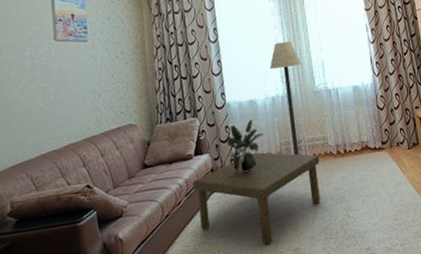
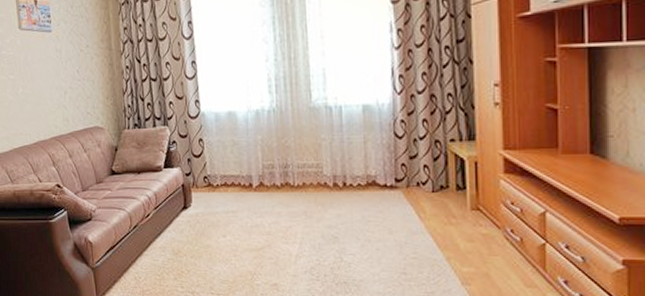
coffee table: present [192,152,321,245] -> none [162,172,311,274]
potted plant: present [226,119,264,172] -> none [199,134,244,193]
floor lamp: present [269,41,302,155] -> none [254,42,297,181]

